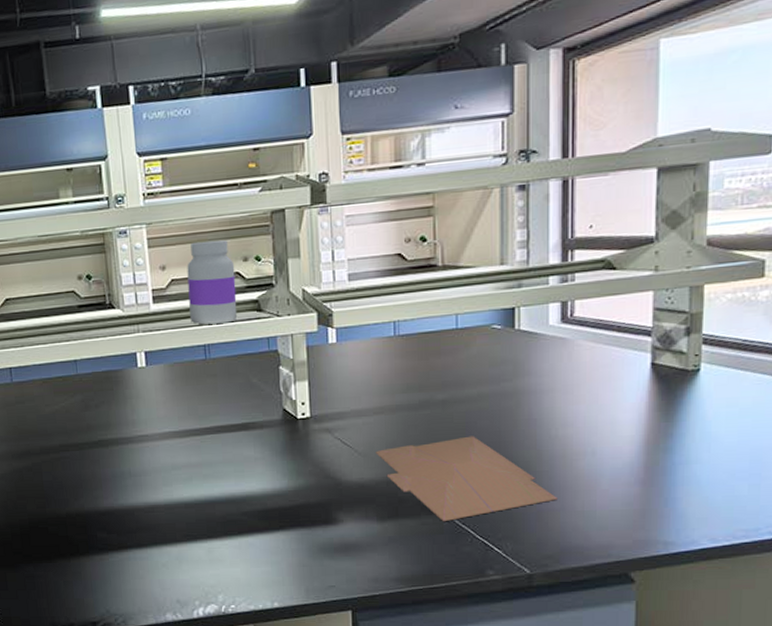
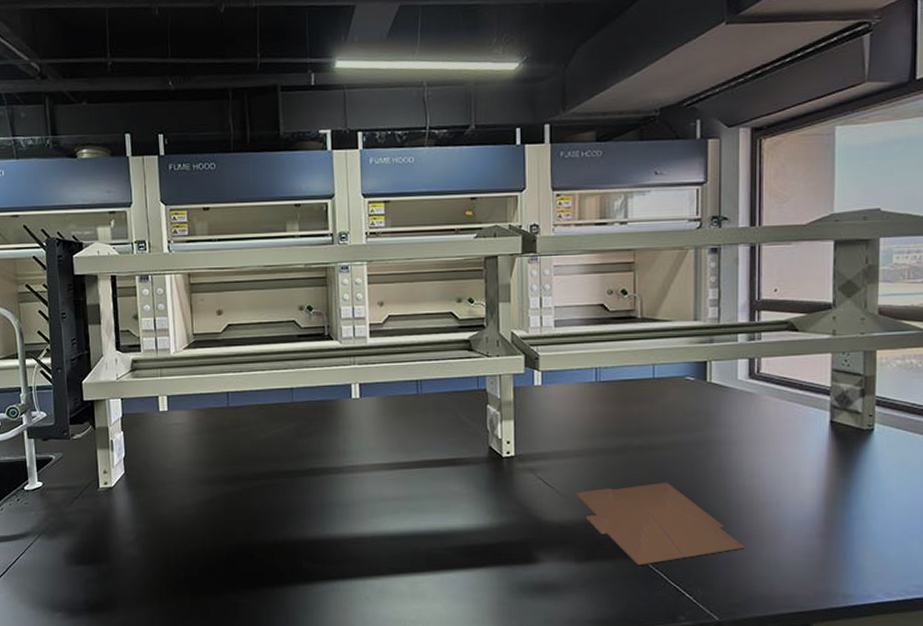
jar: present [187,239,238,325] -> none [404,280,450,361]

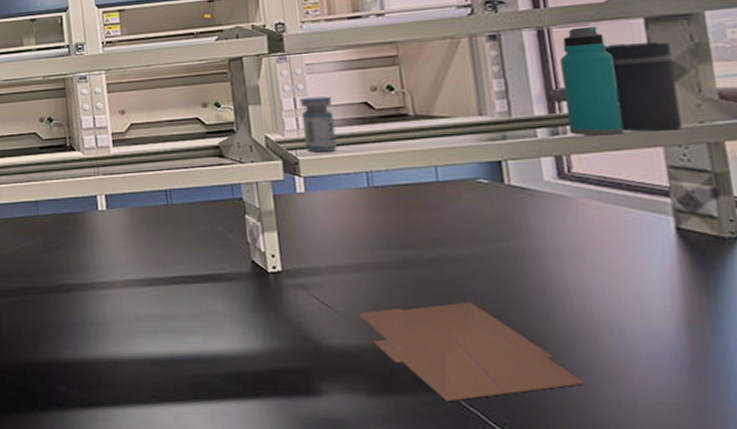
medicine: none [545,297,573,349] -> present [299,96,337,153]
water bottle: none [763,245,806,342] -> present [559,26,624,136]
cylinder: none [798,262,851,340] -> present [602,42,682,131]

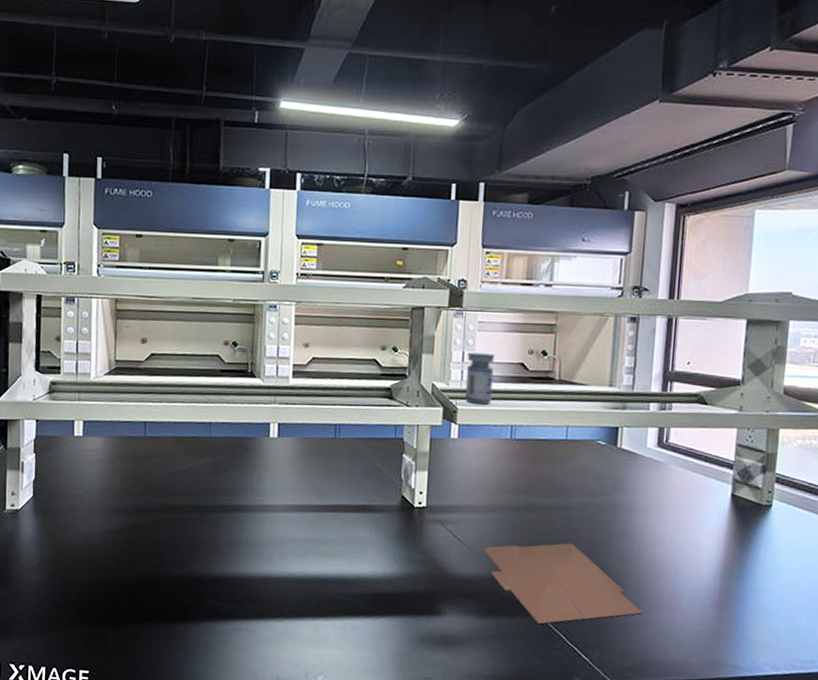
water bottle: present [559,26,624,136] -> none [673,320,718,415]
cylinder: present [602,42,682,131] -> none [711,338,760,416]

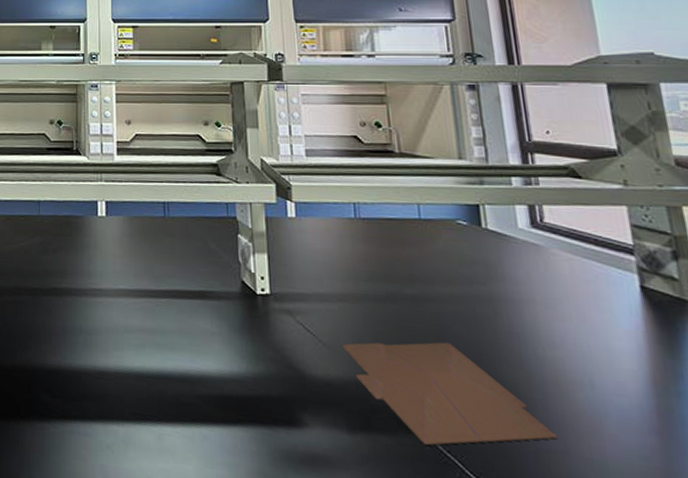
medicine: present [464,352,495,405] -> none [294,126,328,180]

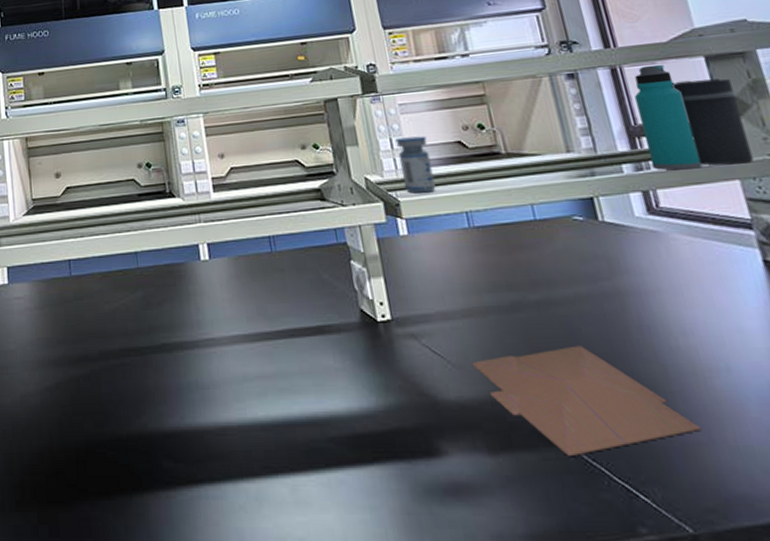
medicine: none [294,126,328,180] -> present [395,136,436,194]
water bottle: none [531,86,591,190] -> present [634,64,702,170]
cylinder: none [570,104,644,191] -> present [671,78,754,165]

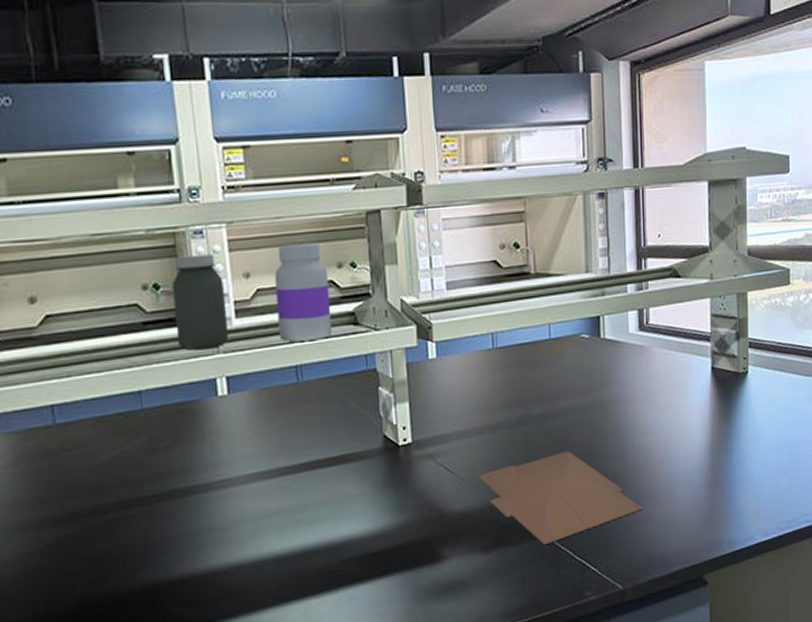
jar: none [160,139,208,220] -> present [171,254,228,351]
jar: none [245,128,301,214] -> present [274,242,332,342]
medicine: present [395,136,436,194] -> none [435,254,468,316]
water bottle: present [634,64,702,170] -> none [648,187,686,290]
cylinder: present [671,78,754,165] -> none [678,204,723,285]

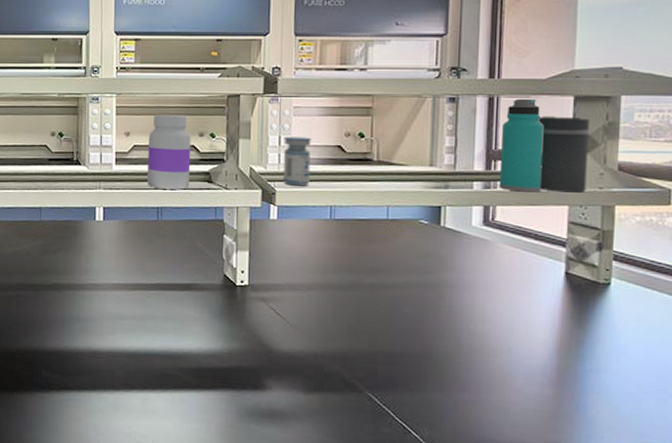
jar: present [171,254,228,351] -> none [71,115,109,185]
medicine: none [435,254,468,316] -> present [282,136,311,186]
papers: present [478,450,643,546] -> none [306,320,474,401]
water bottle: none [648,187,686,290] -> present [499,98,544,193]
cylinder: none [678,204,723,285] -> present [537,116,590,193]

